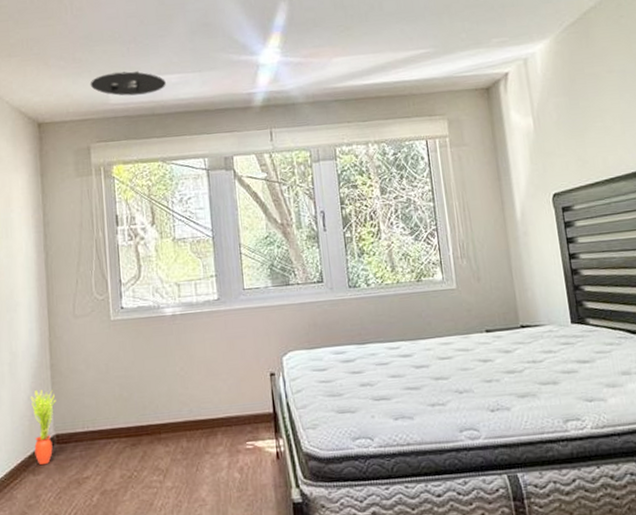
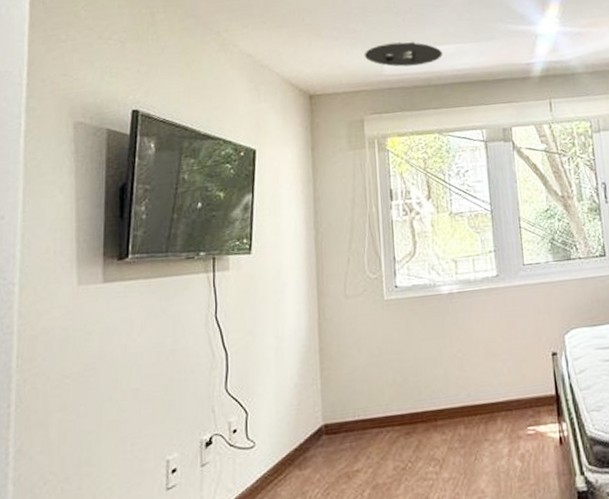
potted plant: present [30,389,56,466] -> none [297,376,325,459]

